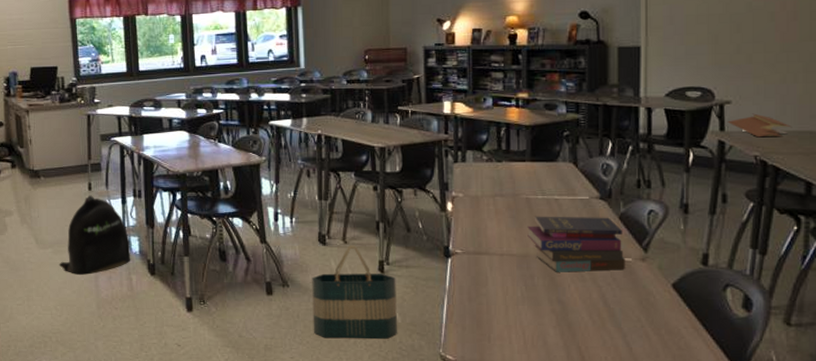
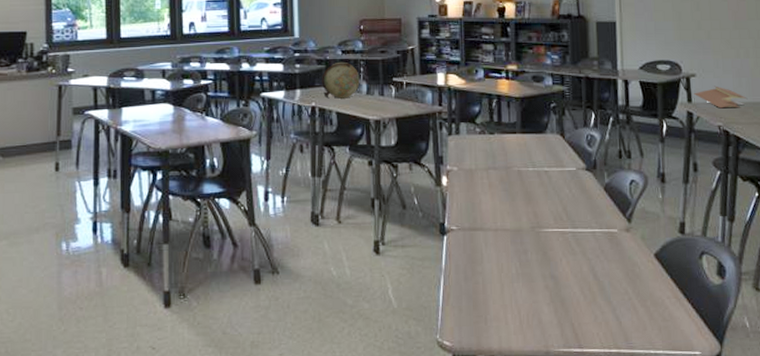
backpack: present [59,195,131,275] -> none [14,177,102,270]
tote bag: present [312,245,397,339] -> none [304,225,393,330]
globe: none [327,91,365,127] -> present [322,61,360,99]
books: present [527,216,625,272] -> none [520,188,612,246]

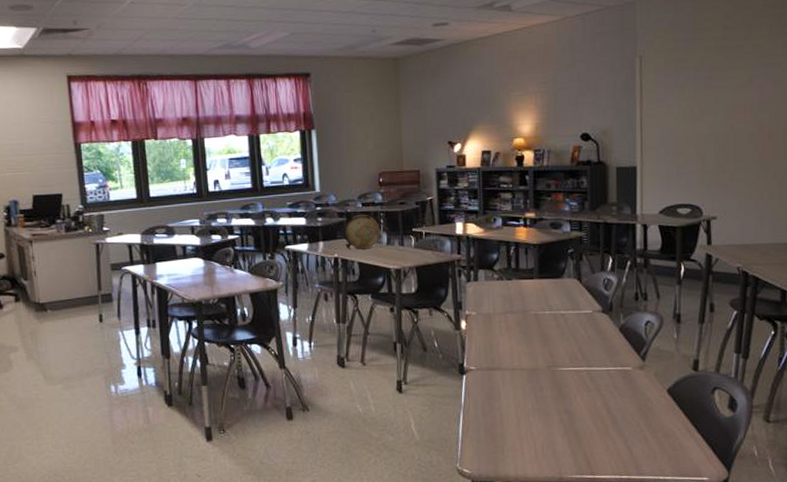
papers: present [693,86,748,109] -> none [713,228,769,250]

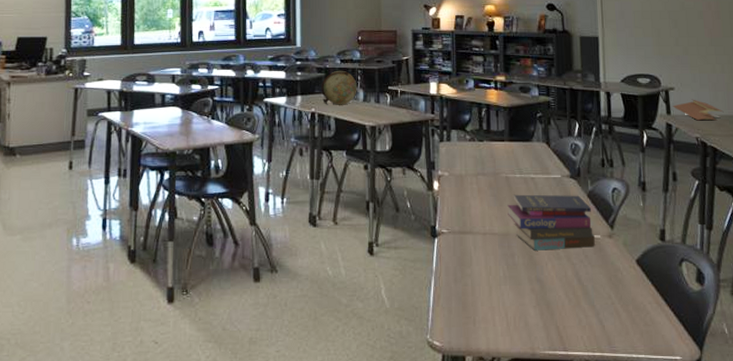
books: none [536,329,625,384] -> present [507,194,595,251]
papers: none [713,228,769,250] -> present [672,99,724,121]

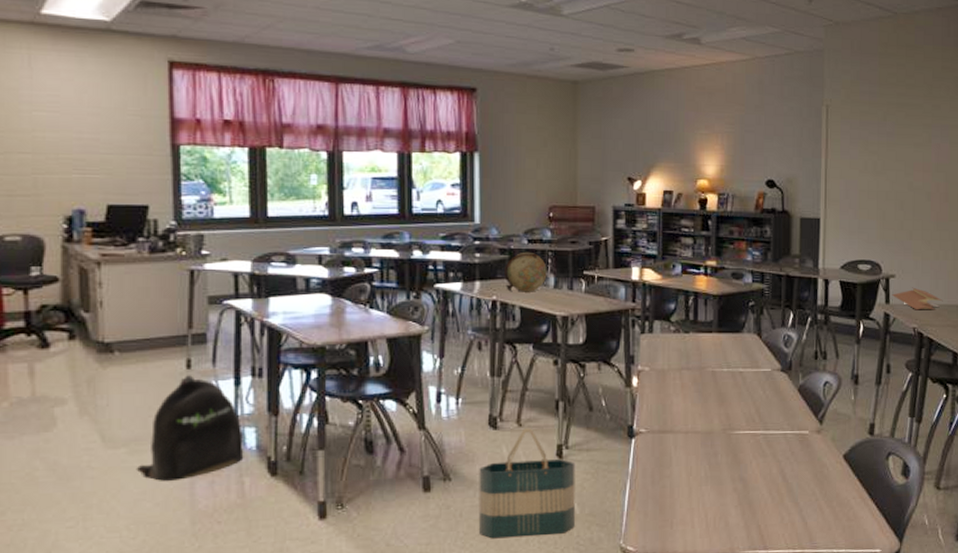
backpack: none [27,175,111,264] -> present [136,375,244,481]
tote bag: none [301,226,385,328] -> present [478,428,575,539]
books: present [507,194,595,251] -> none [712,389,803,449]

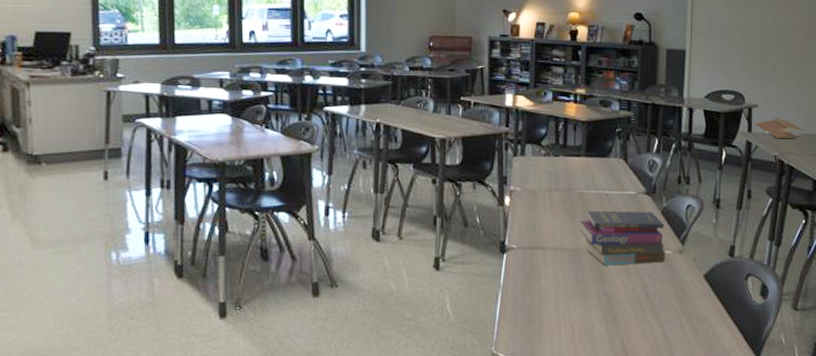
backpack: present [136,375,244,481] -> none [60,186,154,279]
tote bag: present [478,428,575,539] -> none [362,241,451,342]
globe: present [504,251,547,292] -> none [388,78,427,116]
books: none [712,389,803,449] -> present [580,210,665,266]

